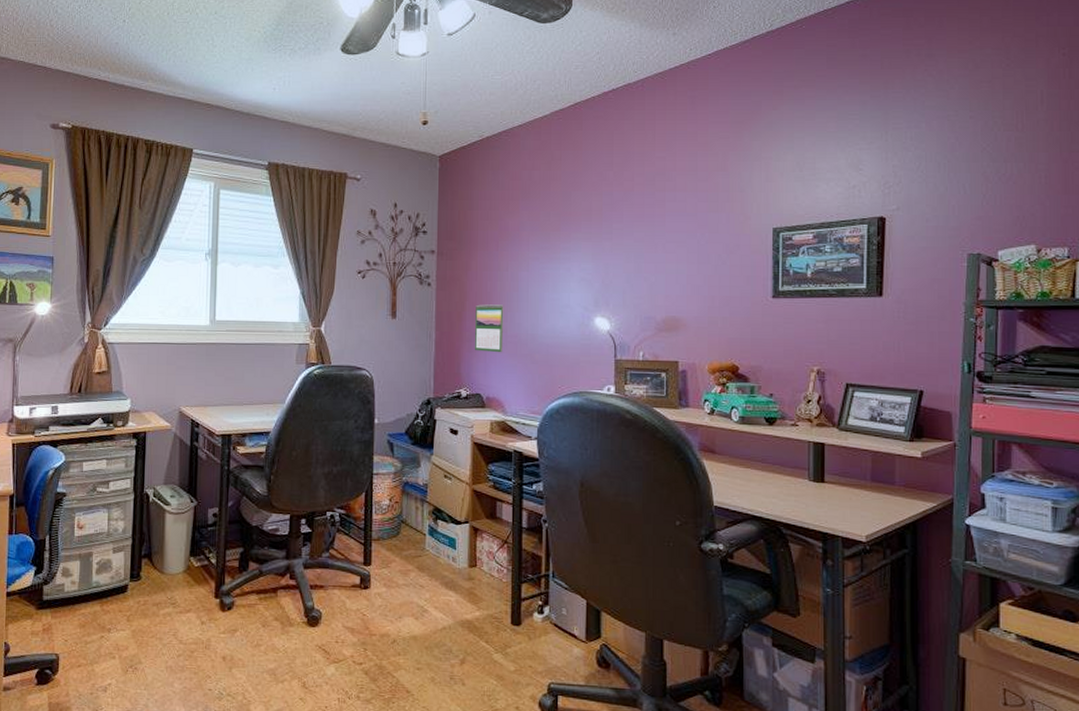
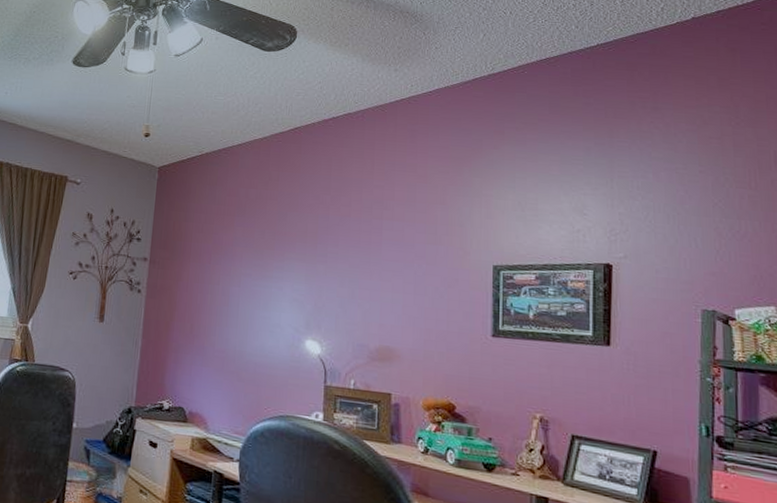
calendar: present [475,304,504,353] -> none [181,315,213,368]

